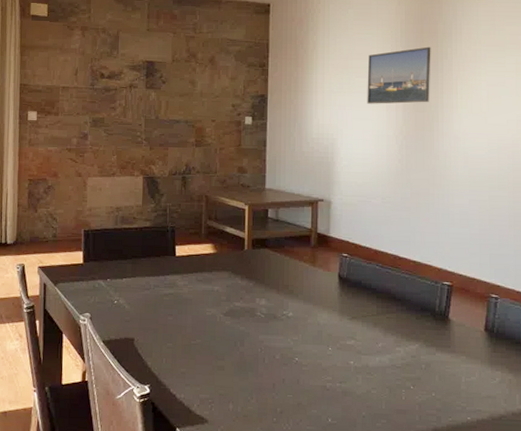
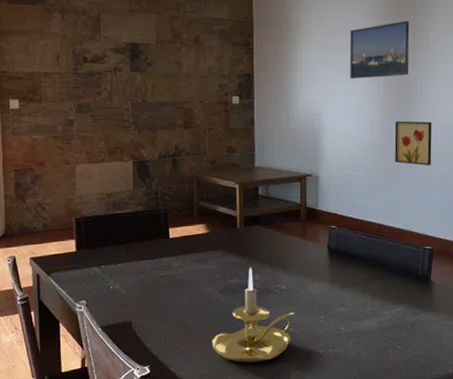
candle holder: none [214,291,302,391] -> present [211,267,295,363]
wall art: none [413,149,454,197] -> present [394,121,432,166]

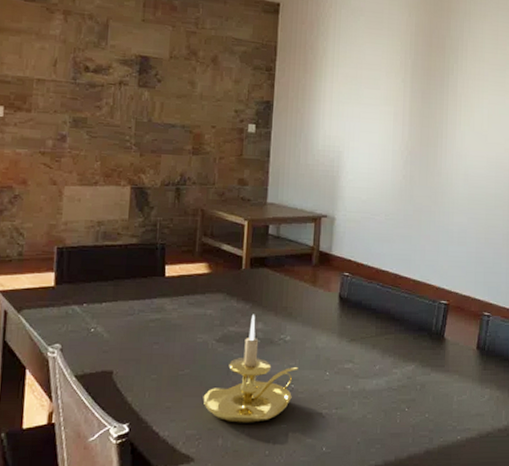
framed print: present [349,20,410,79] -> none [375,61,438,119]
wall art: present [394,121,432,166] -> none [415,165,455,215]

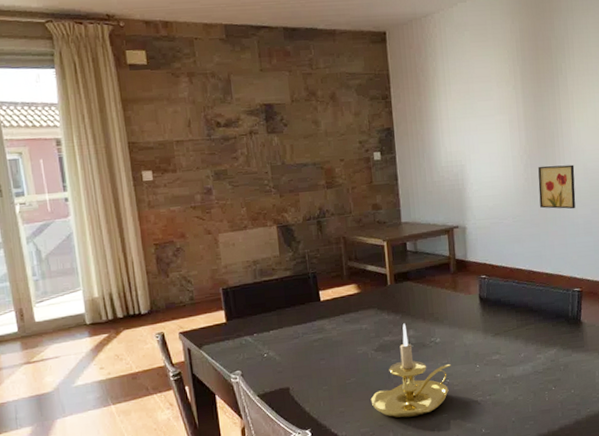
wall art: none [415,165,455,215] -> present [538,164,576,209]

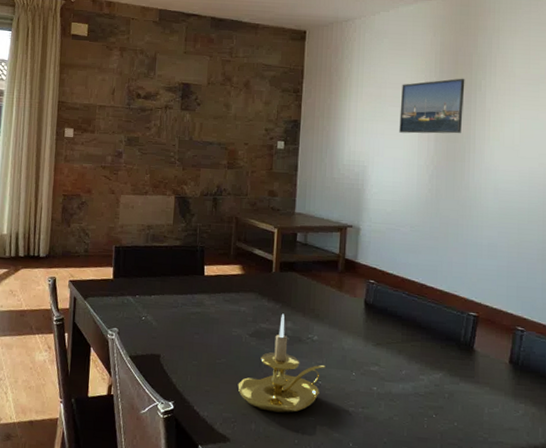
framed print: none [488,63,549,127] -> present [399,78,465,134]
wall art: present [538,164,576,209] -> none [442,179,484,229]

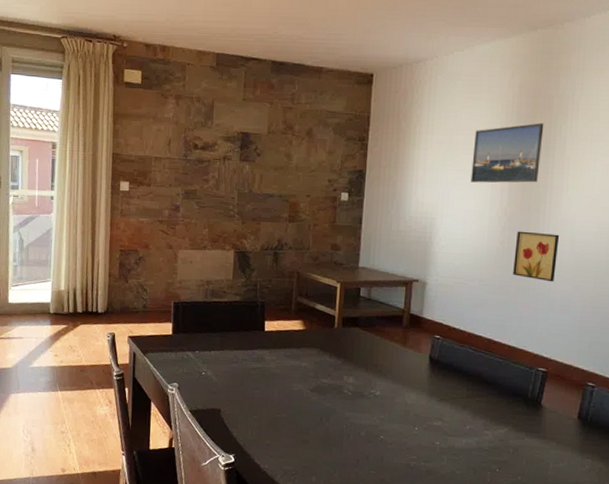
candle holder: present [237,313,326,413] -> none [298,369,388,466]
wall art: none [442,179,484,229] -> present [513,231,560,282]

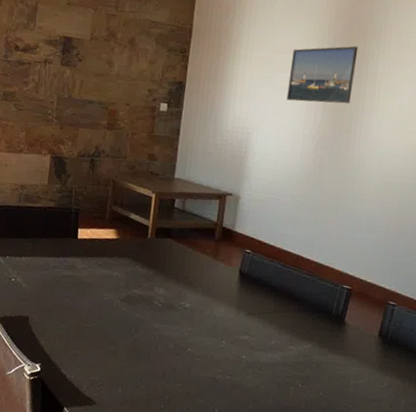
wall art: present [513,231,560,282] -> none [323,150,369,202]

